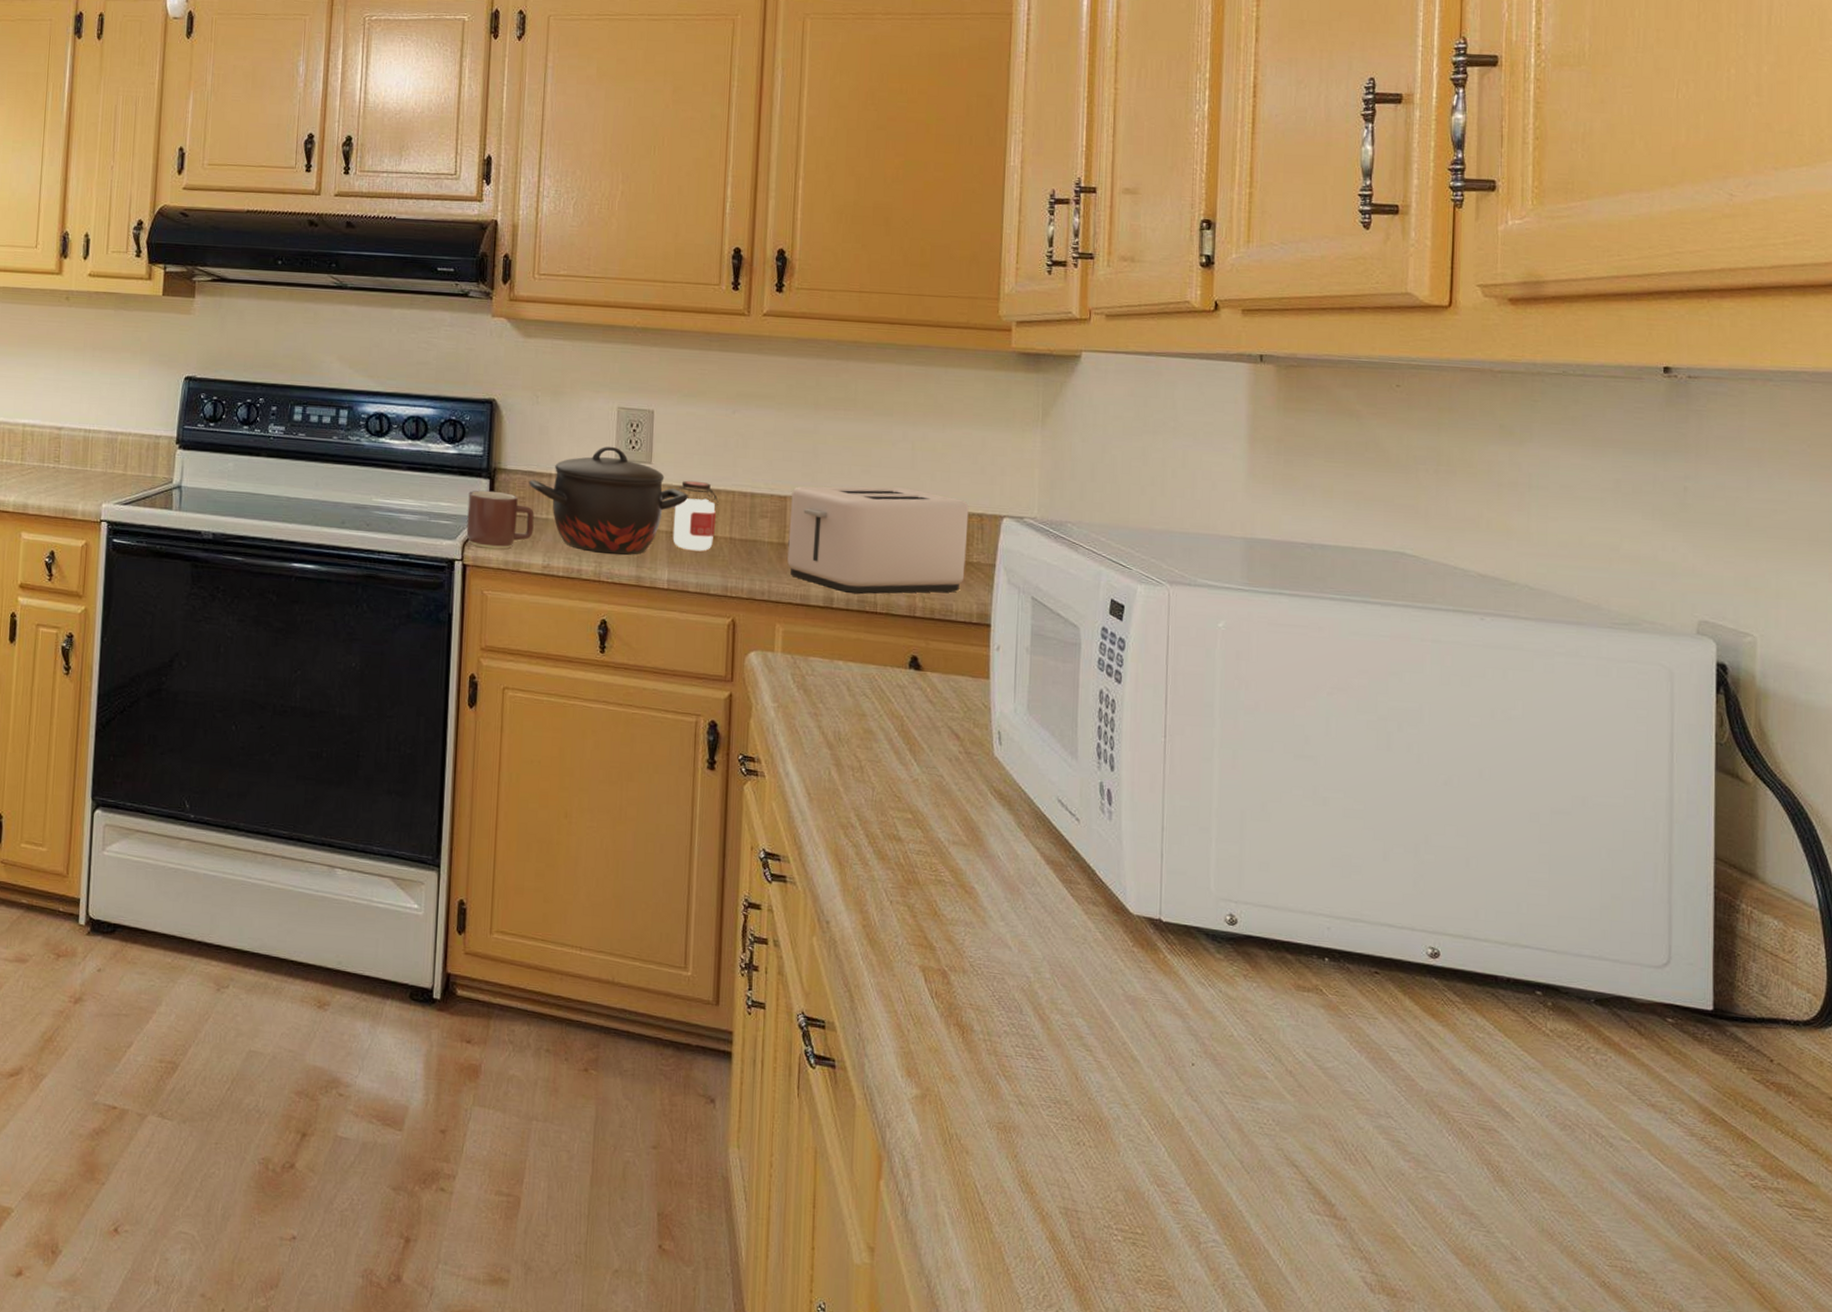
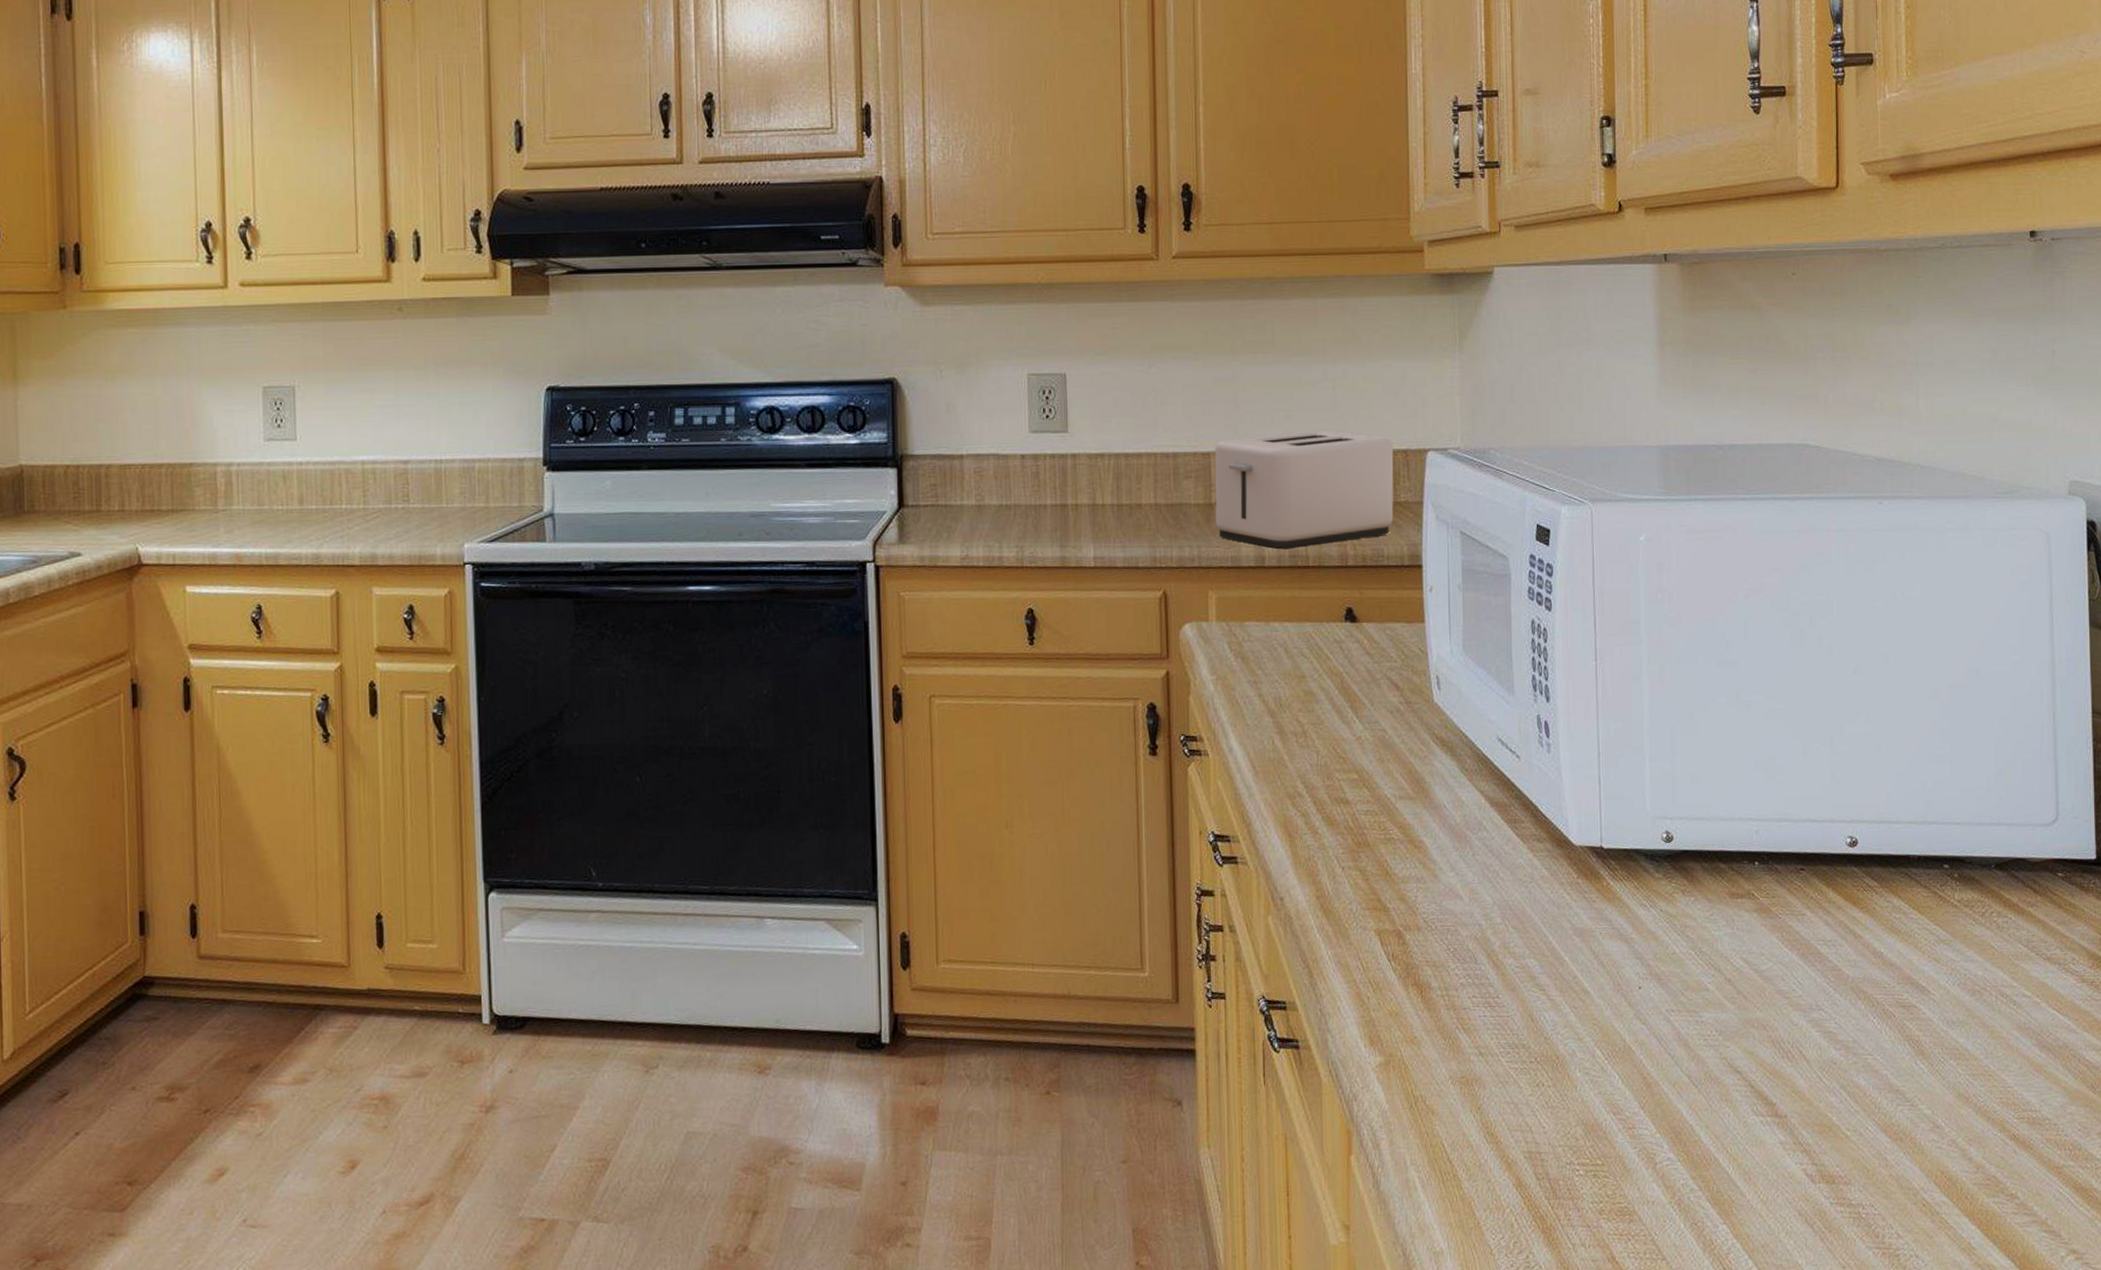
mug: present [466,490,534,550] -> none [875,480,948,545]
cooking pot: present [529,446,688,556] -> none [939,417,1109,537]
jar: present [672,480,719,552] -> none [1093,446,1141,523]

